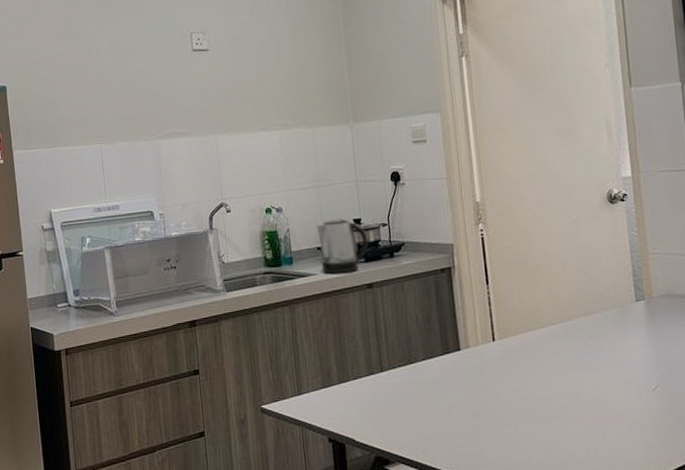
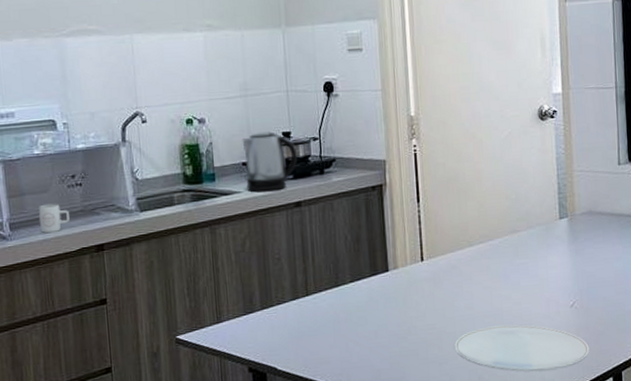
mug: none [139,284,167,310] -> present [38,203,71,234]
plate: none [530,406,676,455] -> present [454,324,589,372]

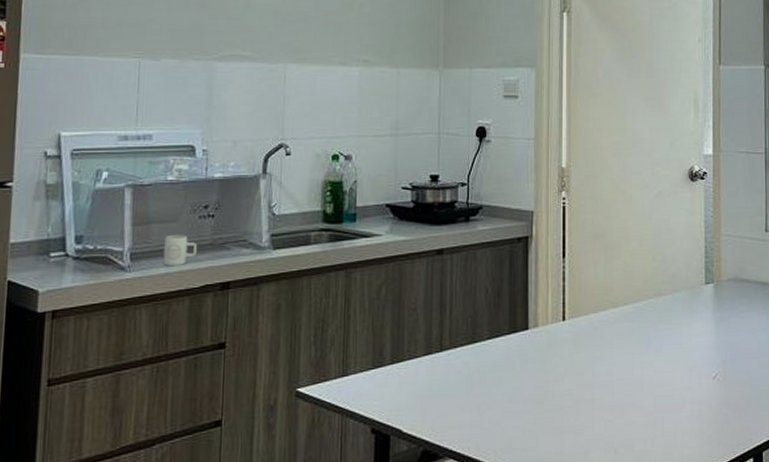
kettle: present [242,131,298,192] -> none [388,172,444,236]
plate: present [454,324,589,372] -> none [592,394,730,448]

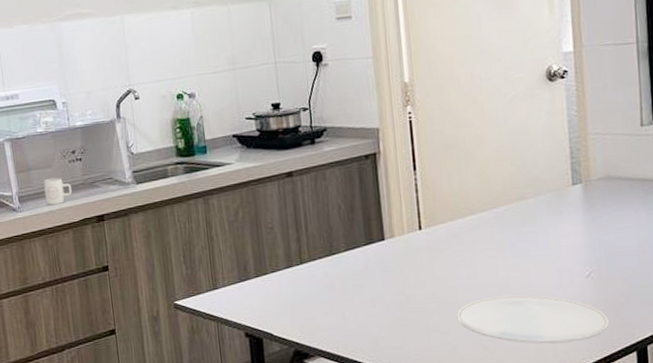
plate: none [592,394,730,448] -> present [457,294,609,344]

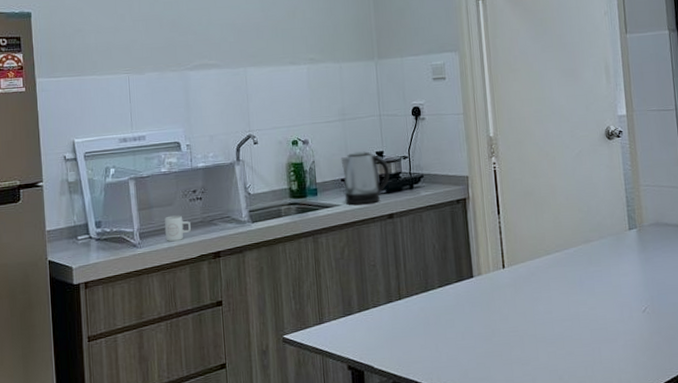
kettle: none [231,103,288,163] -> present [340,151,390,205]
plate: present [457,294,609,344] -> none [535,328,663,374]

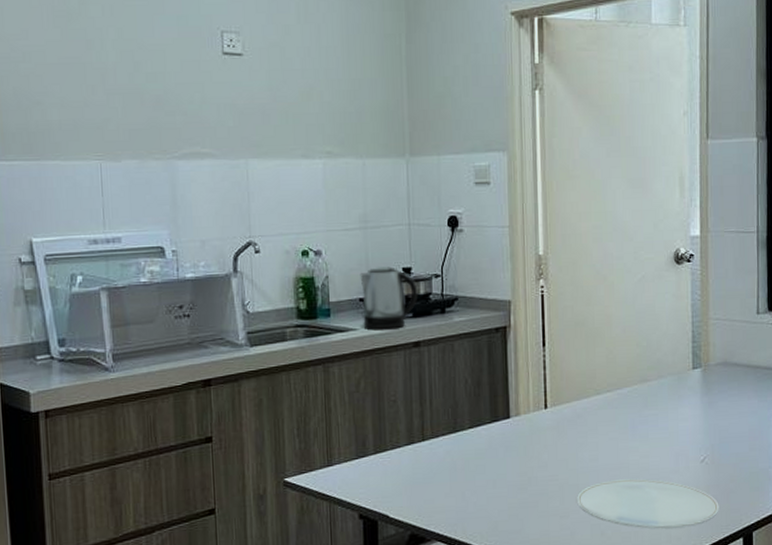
mug: present [164,215,192,242] -> none [143,334,177,366]
plate: none [535,328,663,374] -> present [577,478,719,529]

